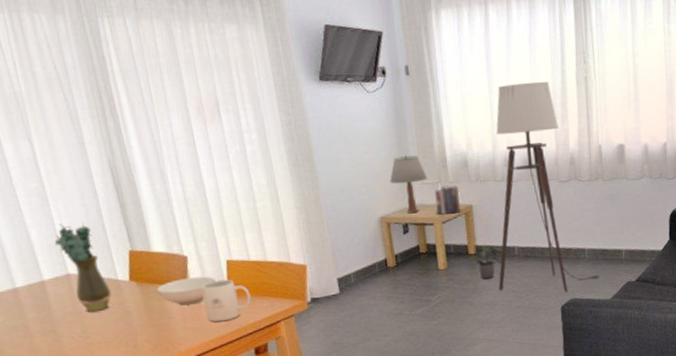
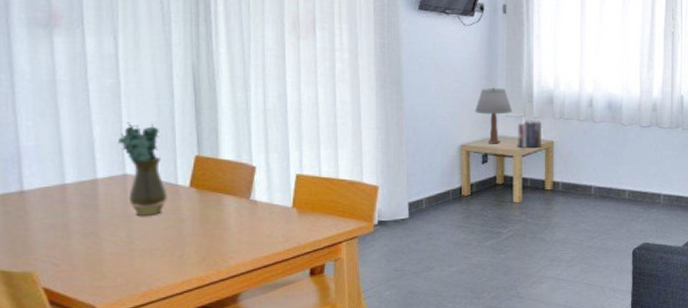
bowl: present [157,276,216,306] -> none [217,189,281,217]
mug: present [202,279,252,322] -> none [264,194,315,238]
potted plant: present [469,245,507,280] -> none [545,182,584,216]
floor lamp: present [496,81,601,293] -> none [572,31,675,237]

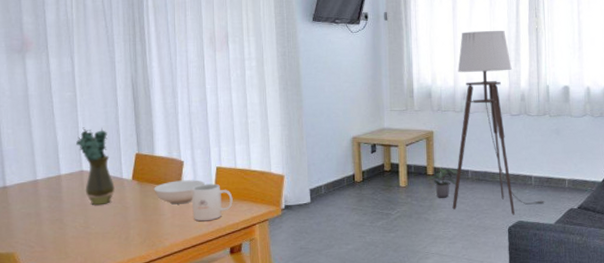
bowl: none [217,189,281,217] -> present [154,180,205,205]
mug: none [264,194,315,238] -> present [191,183,233,222]
table lamp: present [475,87,513,144] -> none [364,85,396,136]
books: present [517,120,541,148] -> none [400,112,423,138]
potted plant: none [545,182,584,216] -> present [427,167,462,198]
floor lamp: none [572,31,675,237] -> present [452,30,546,215]

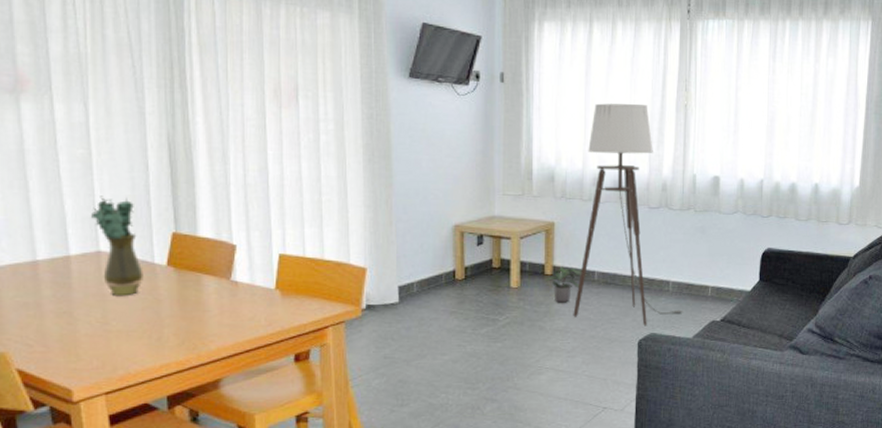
bowl: present [154,180,205,205] -> none [196,269,264,299]
mug: present [191,183,233,222] -> none [245,274,300,321]

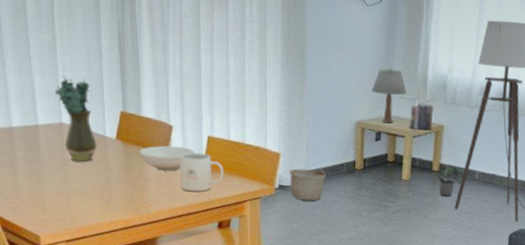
bowl: none [196,269,264,299] -> present [139,145,195,171]
mug: none [245,274,300,321] -> present [179,152,224,192]
basket: none [377,284,423,321] -> present [289,168,327,201]
table lamp: none [470,163,511,225] -> present [372,68,407,124]
books: none [514,198,541,229] -> present [408,102,434,131]

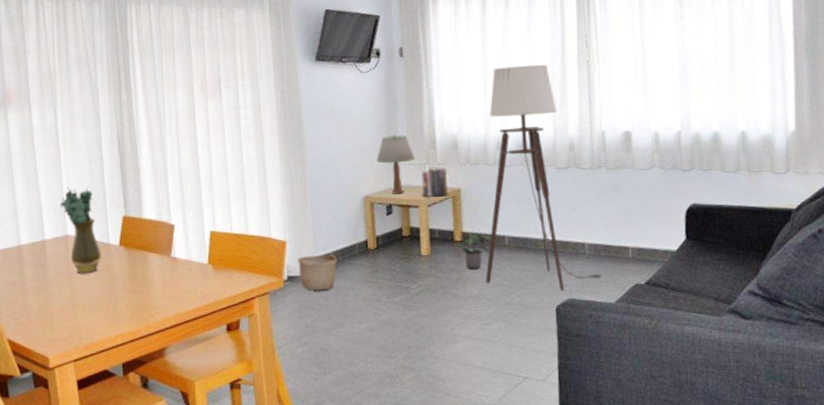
bowl: present [139,145,195,171] -> none [143,246,198,274]
mug: present [179,152,224,192] -> none [183,250,229,294]

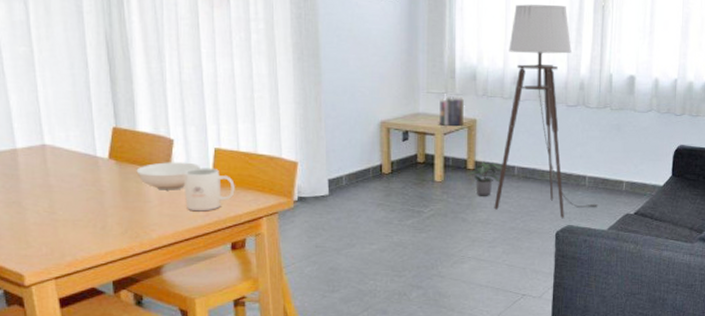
vase: present [61,187,101,273] -> none [35,91,87,186]
bowl: none [143,246,198,274] -> present [136,162,200,190]
mug: none [183,250,229,294] -> present [183,168,235,212]
basket: present [297,255,338,291] -> none [308,177,351,212]
table lamp: present [377,135,416,195] -> none [395,62,434,121]

